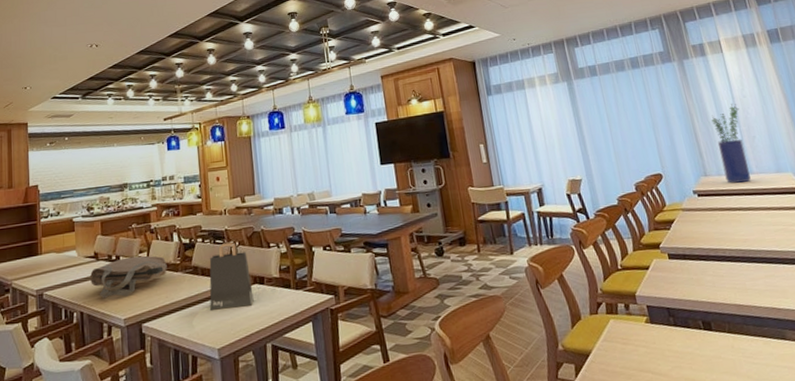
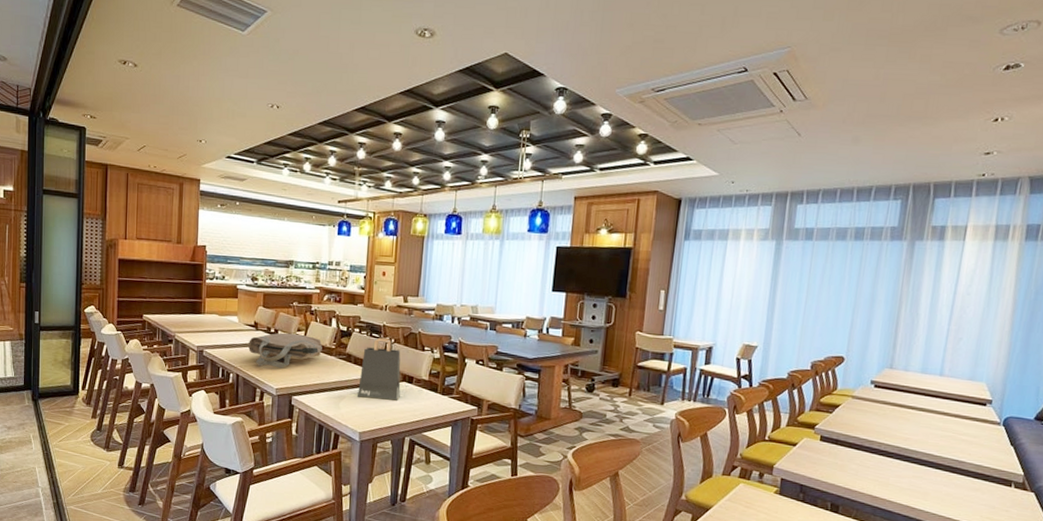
vase: present [712,103,751,183] -> none [911,298,957,383]

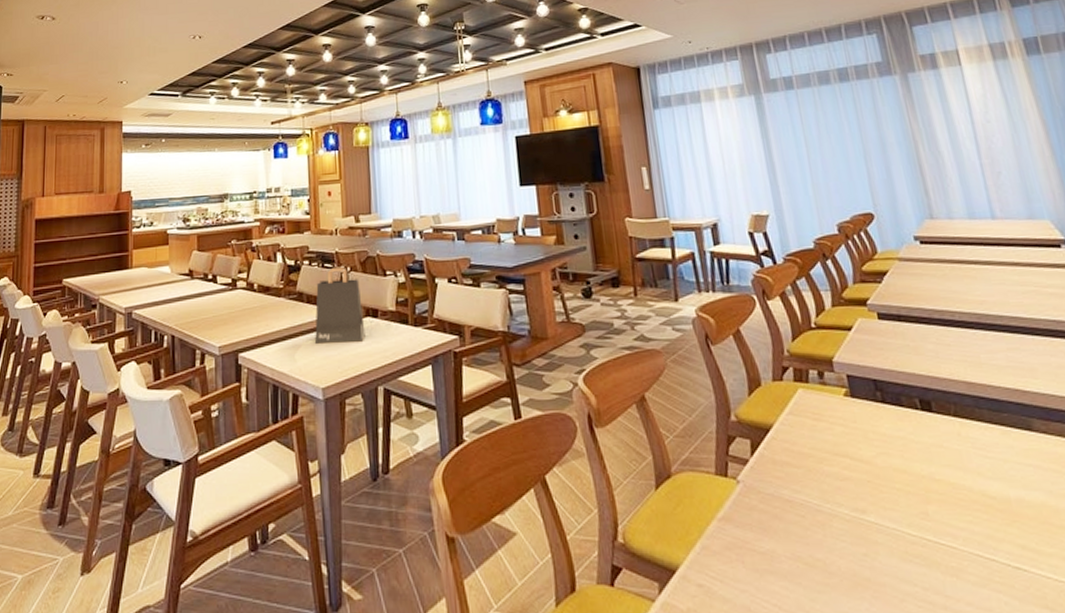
tote bag: present [247,332,322,369] -> none [182,276,269,322]

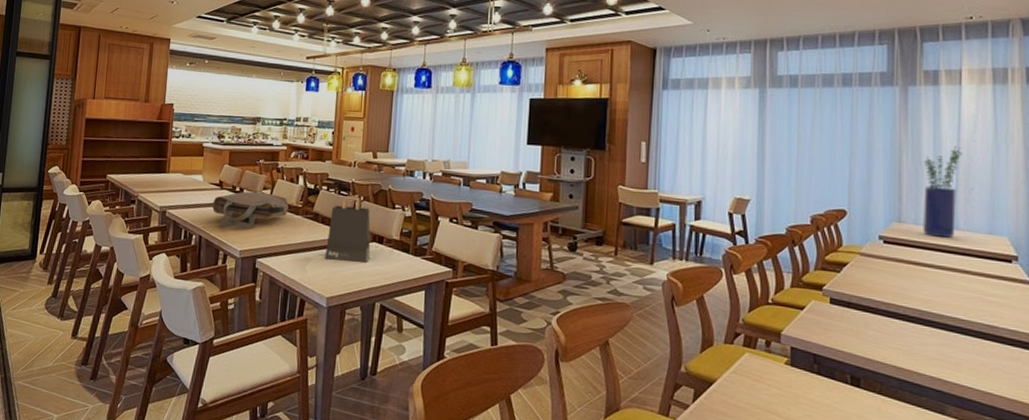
tote bag: none [182,276,269,322] -> present [211,191,289,229]
vase: none [942,129,993,230] -> present [923,145,963,238]

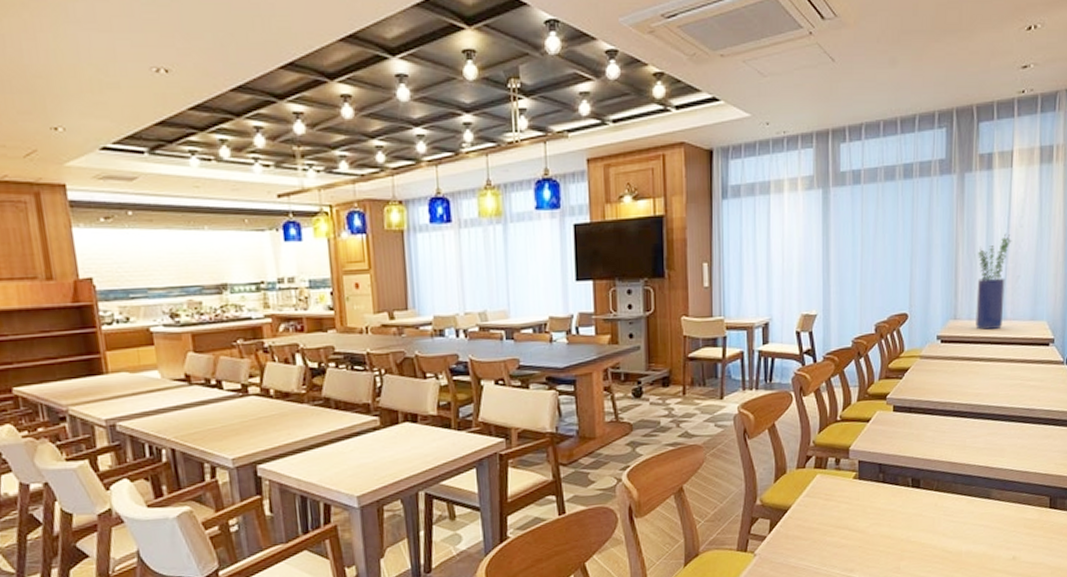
tote bag: present [211,191,289,229] -> none [180,381,289,434]
shopping bag: present [325,195,370,264] -> none [345,369,404,452]

